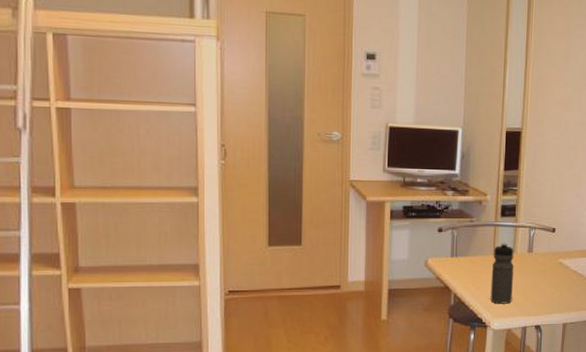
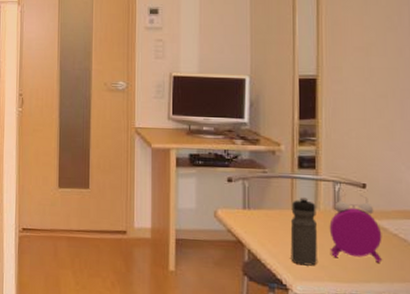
alarm clock: none [523,237,565,296] -> present [329,193,382,263]

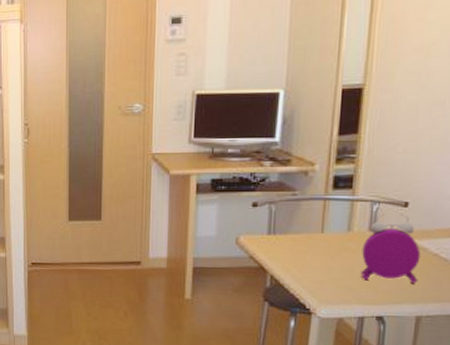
water bottle: present [290,197,317,266] -> none [316,220,350,289]

